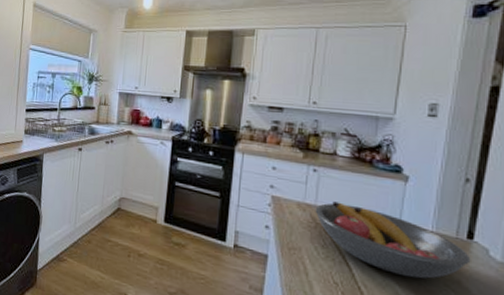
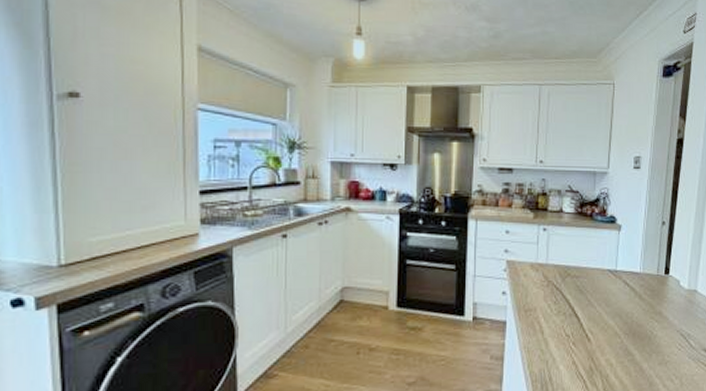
fruit bowl: present [315,201,471,279] -> none [546,257,668,317]

